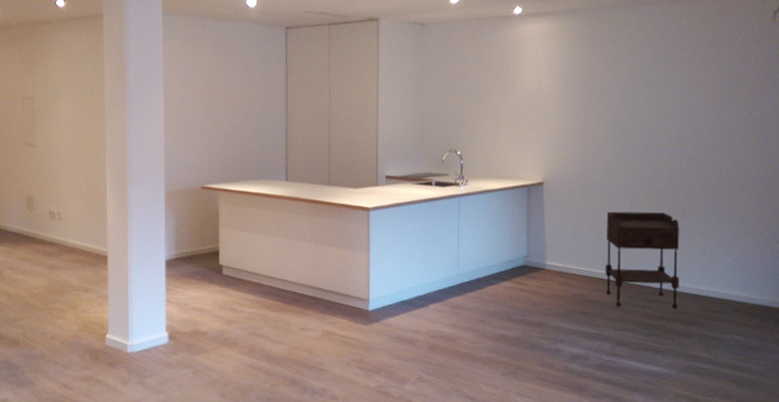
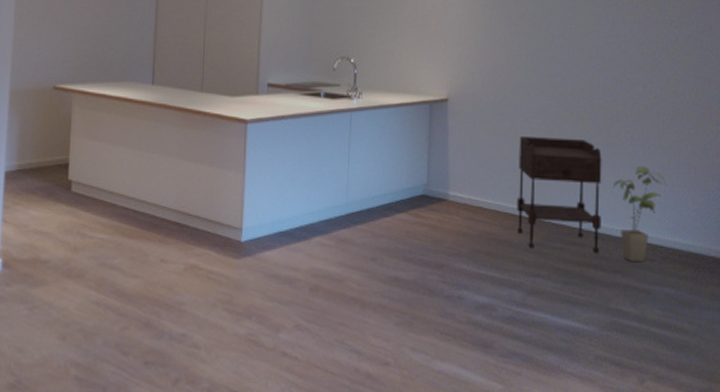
house plant: none [690,232,736,315] -> present [614,165,666,263]

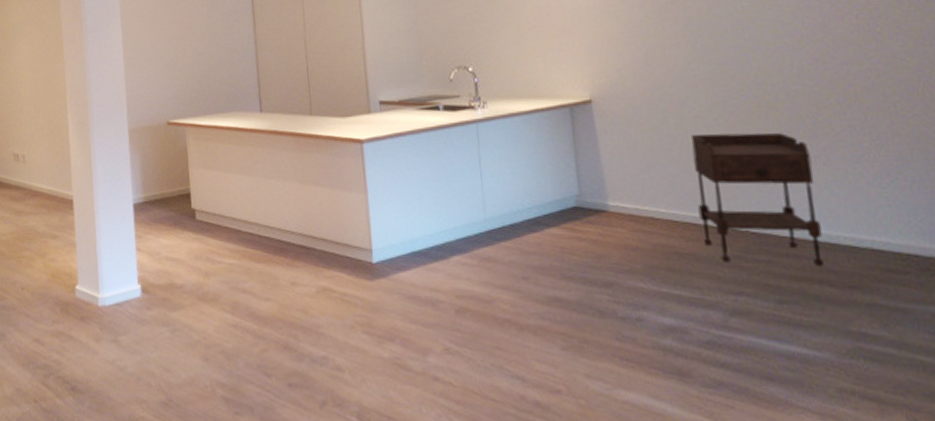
house plant: present [614,165,666,263] -> none [832,158,912,276]

